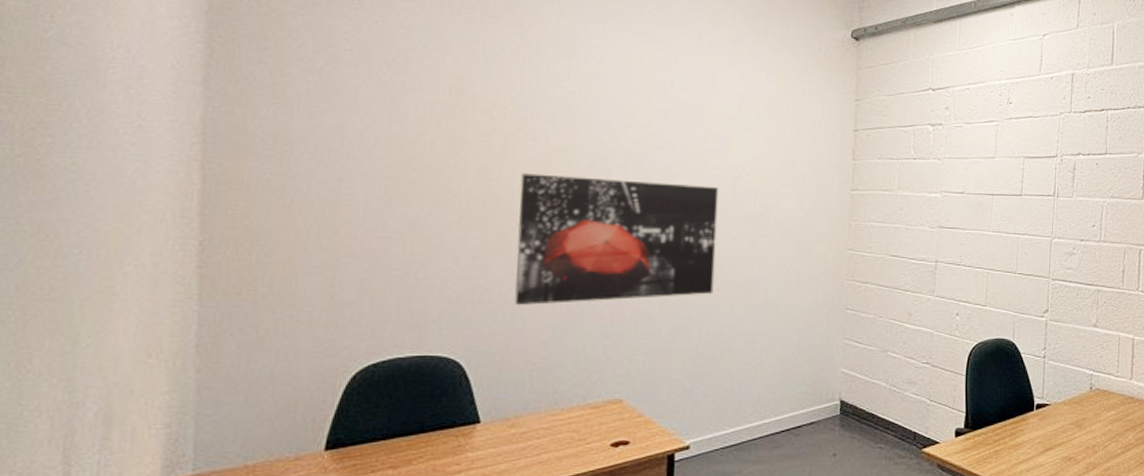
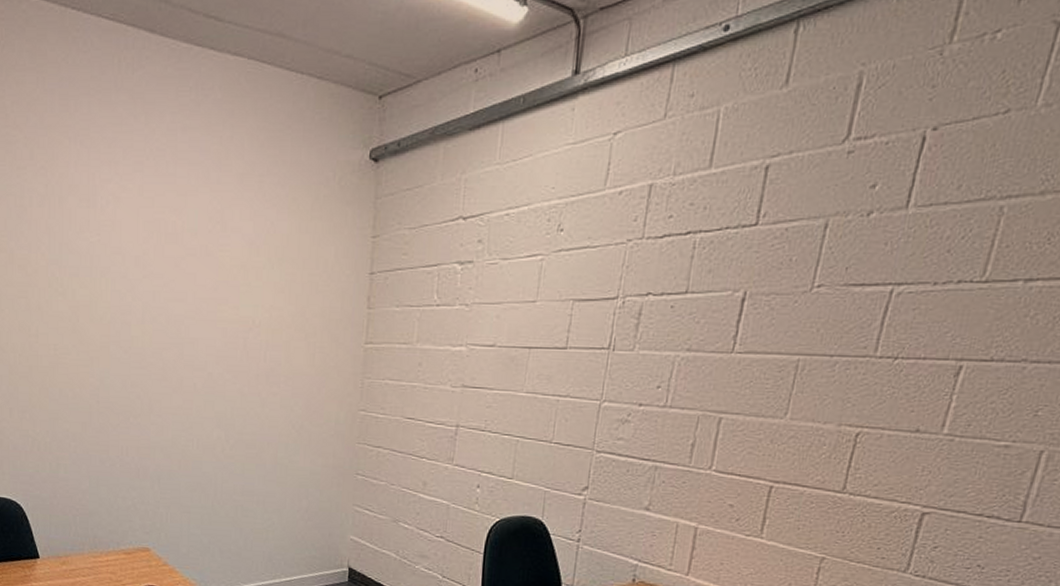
wall art: present [514,173,719,306] -> none [55,329,230,457]

